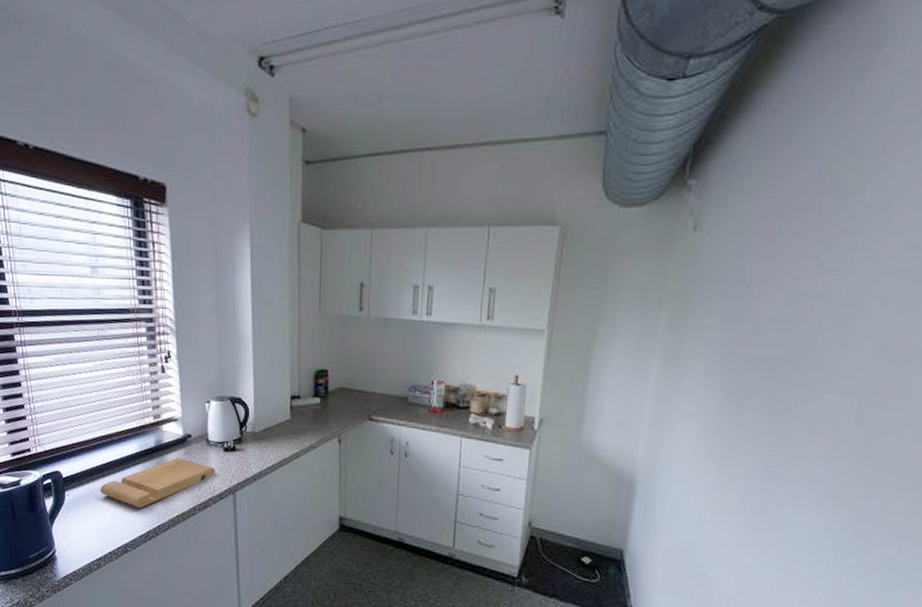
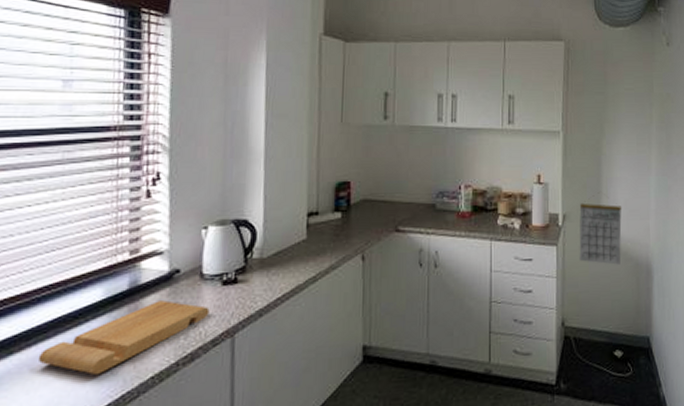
calendar: none [553,404,609,475] -> present [579,198,622,265]

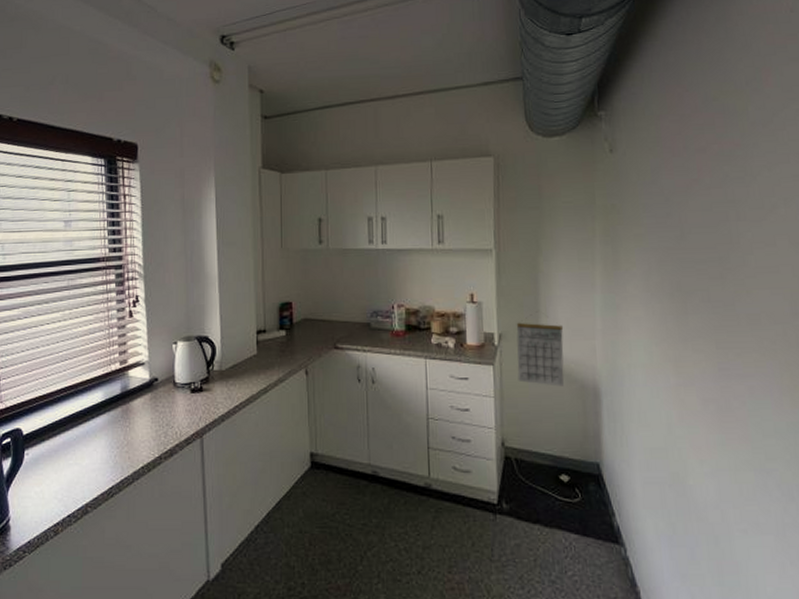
cutting board: present [37,300,210,375] -> none [61,404,182,461]

